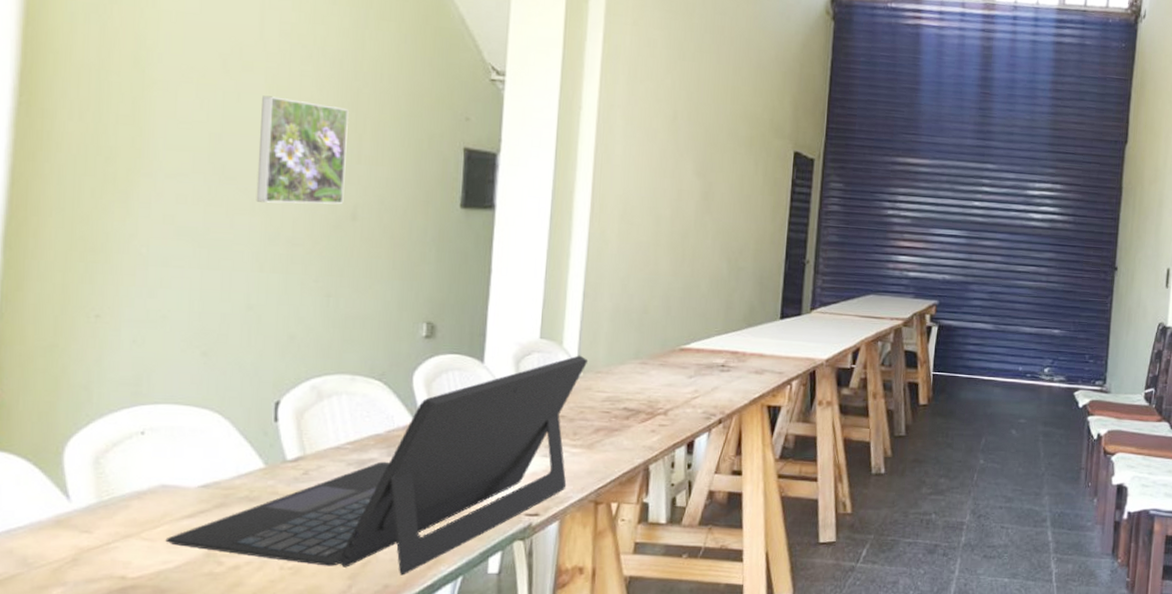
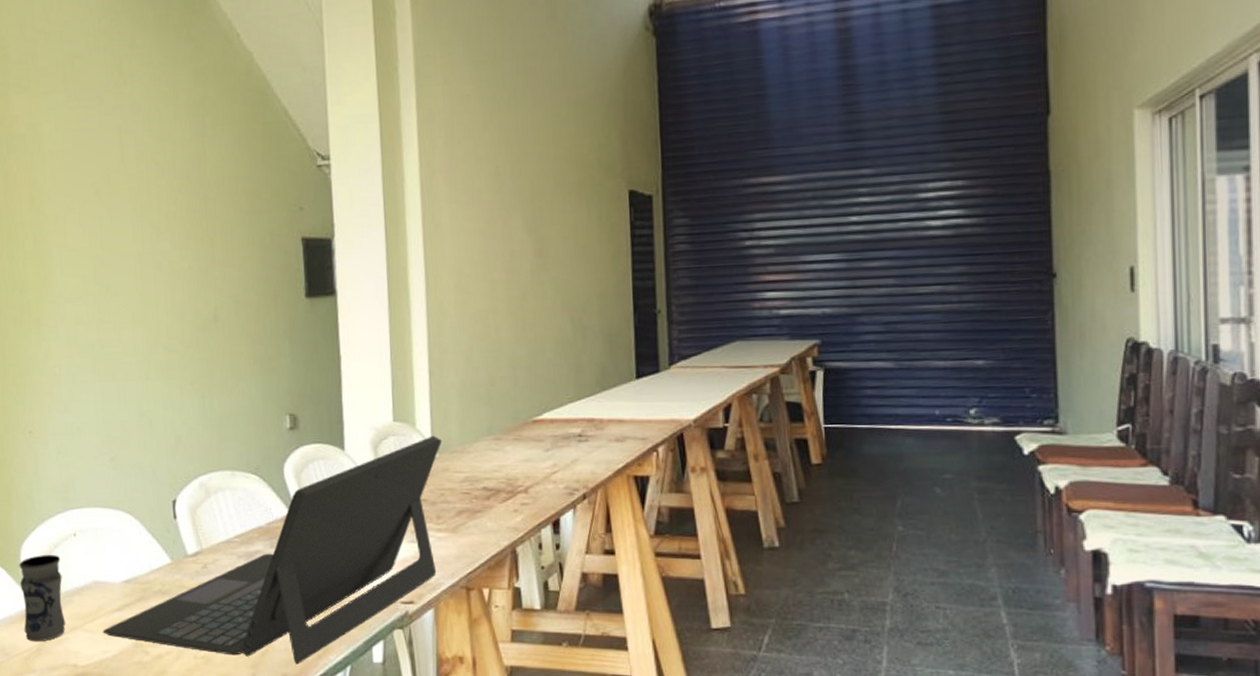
jar: none [57,453,120,551] -> present [19,554,66,642]
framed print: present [256,95,349,205] -> none [129,214,206,315]

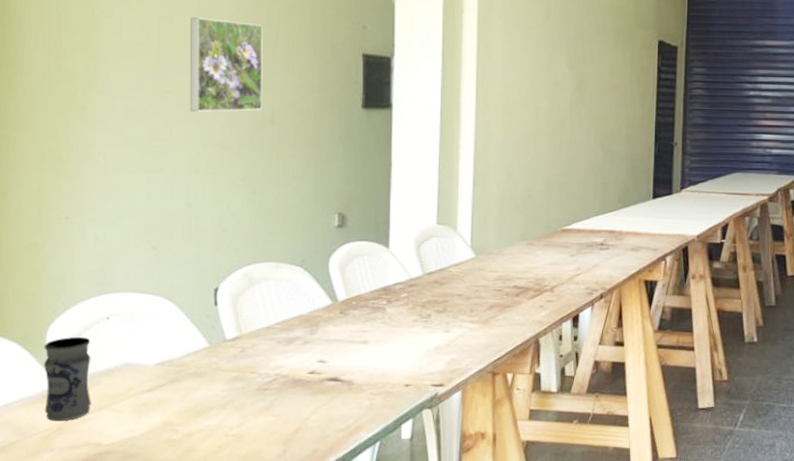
laptop: present [103,435,443,665] -> none [131,238,481,441]
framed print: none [129,214,206,315] -> present [189,17,263,112]

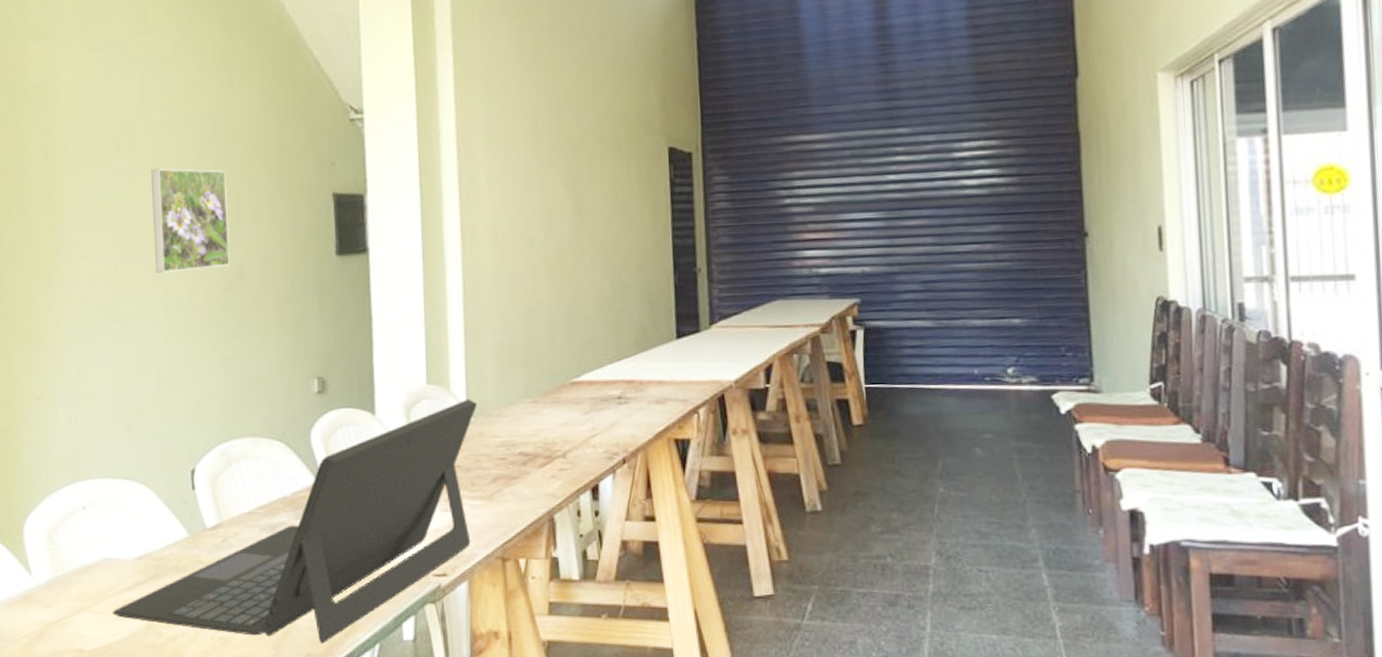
jar: present [44,336,91,421] -> none [22,529,72,625]
laptop: none [131,238,481,441] -> present [112,399,478,644]

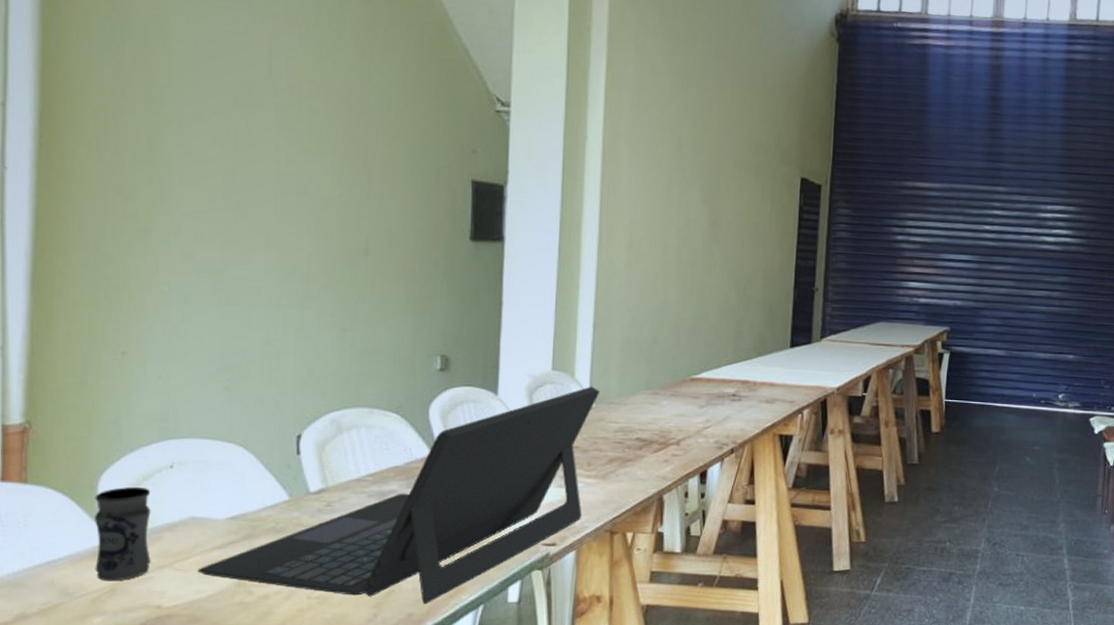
jar: none [22,529,72,625] -> present [95,486,151,581]
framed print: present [151,168,230,273] -> none [271,132,357,240]

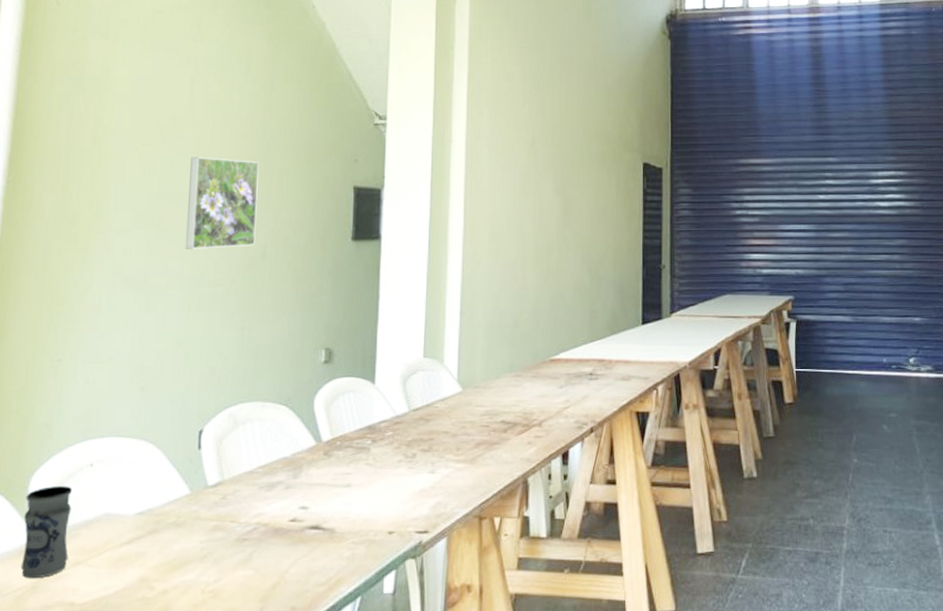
laptop: present [197,386,601,604] -> none [107,371,467,597]
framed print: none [271,132,357,240] -> present [185,157,259,249]

